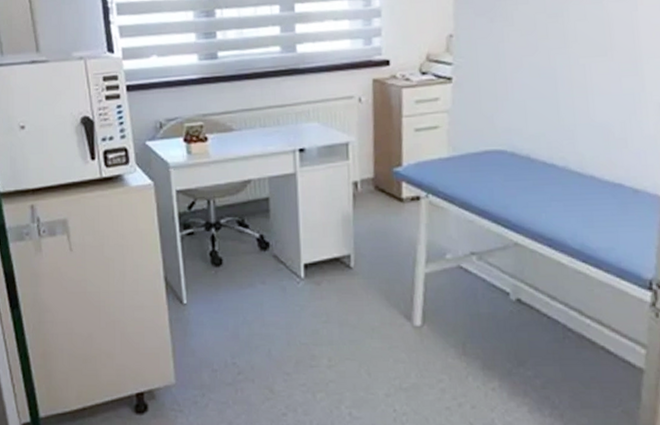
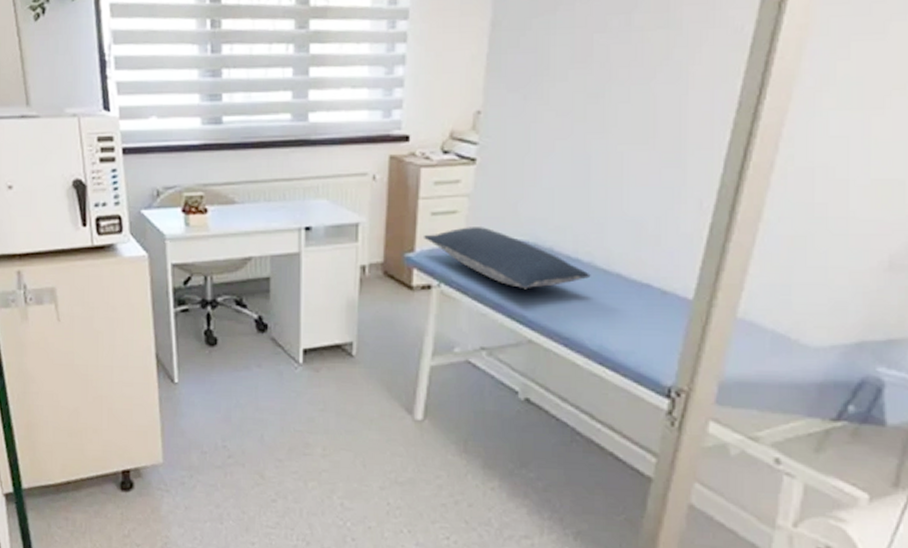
pillow: none [408,139,567,196] -> present [423,227,591,290]

